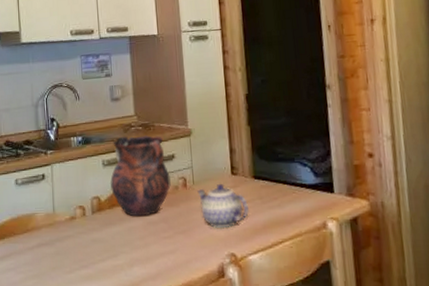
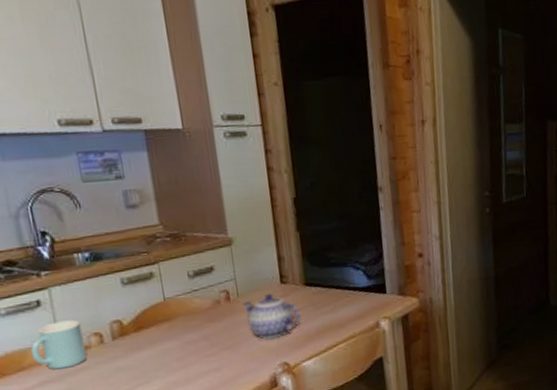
mug: none [34,193,72,235] -> present [30,319,87,370]
vase: present [110,135,171,217] -> none [133,247,211,338]

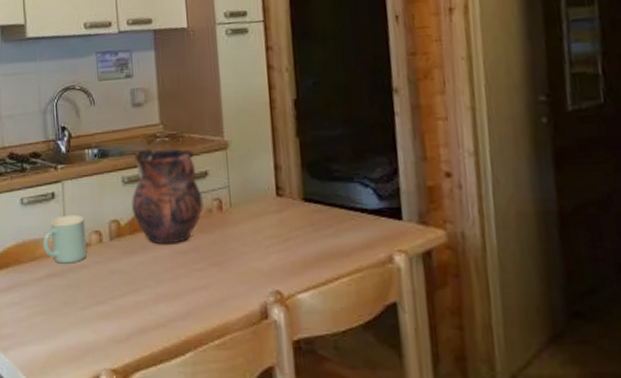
vase: none [133,247,211,338] -> present [131,148,204,245]
teapot: present [243,293,302,341] -> none [235,206,299,261]

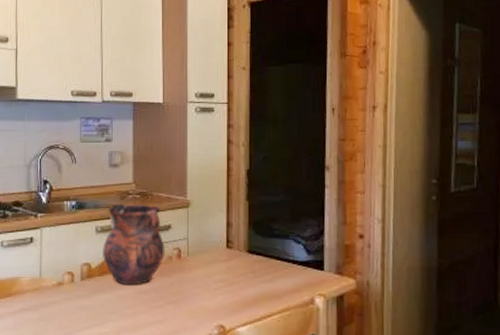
mug: present [42,215,87,264] -> none [18,258,60,300]

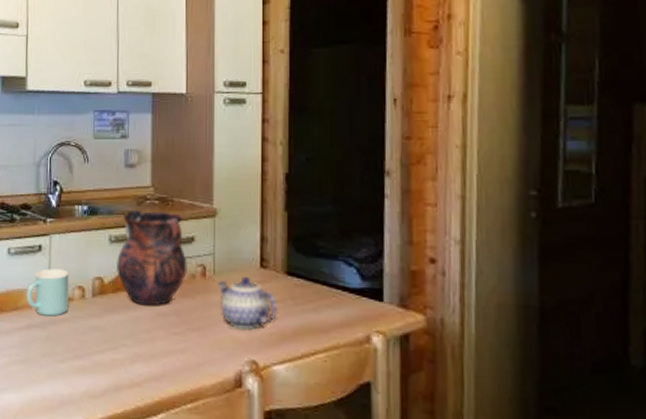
mug: none [18,258,60,300] -> present [26,268,69,317]
teapot: none [191,256,242,301] -> present [218,276,279,331]

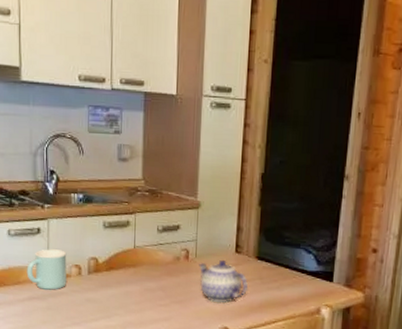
vase: present [117,209,187,306] -> none [110,199,173,283]

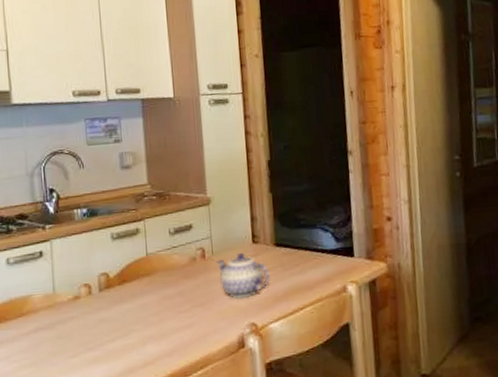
mug: present [26,249,67,290] -> none [30,270,76,318]

